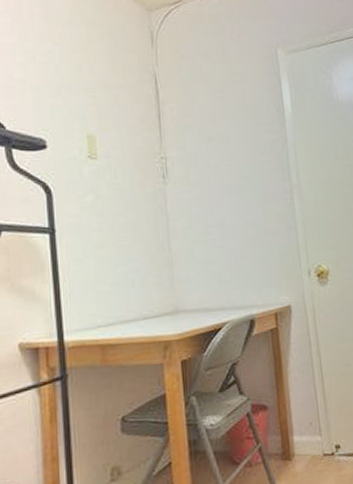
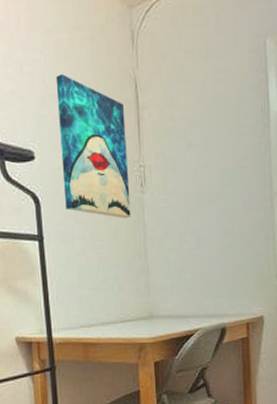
wall art: none [71,66,153,210] -> present [55,74,131,219]

